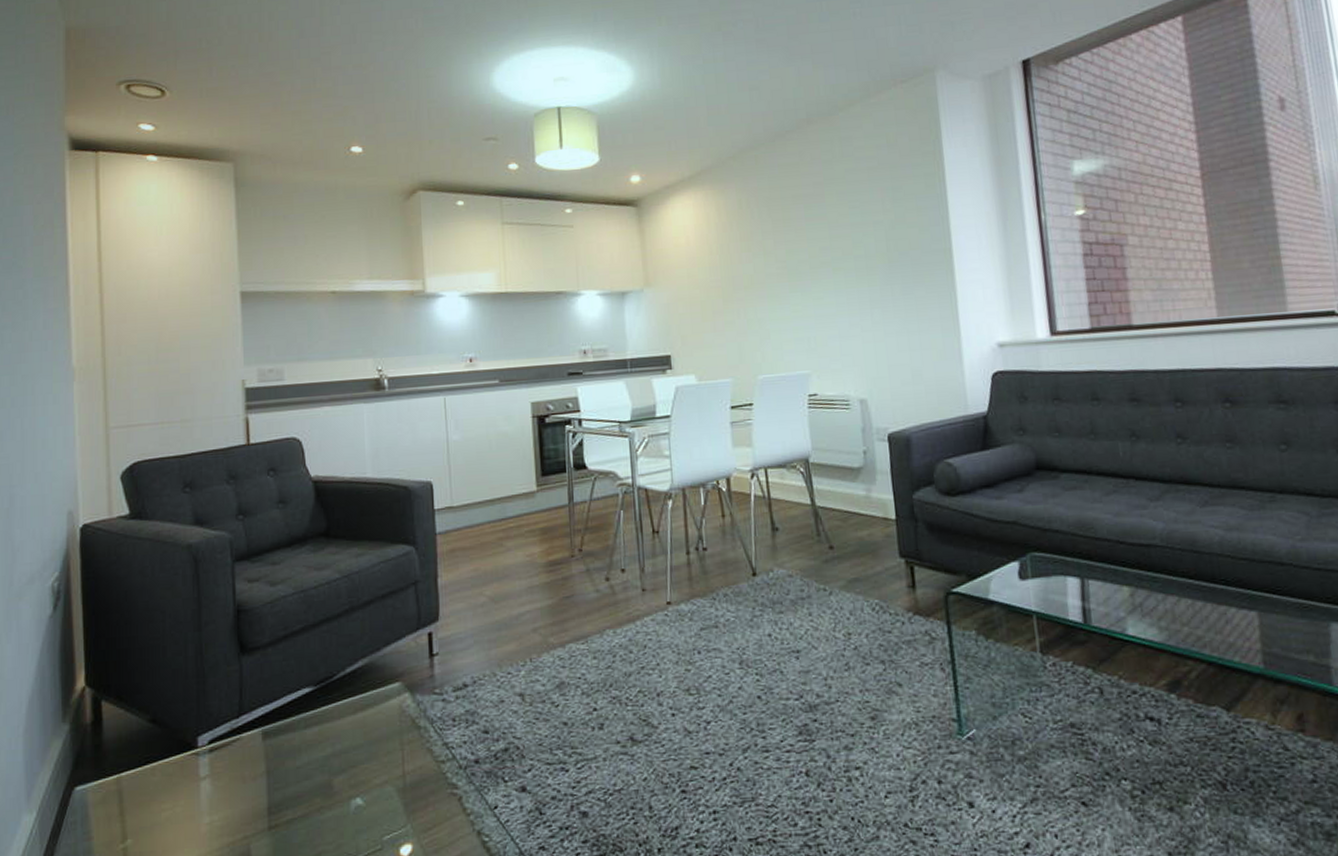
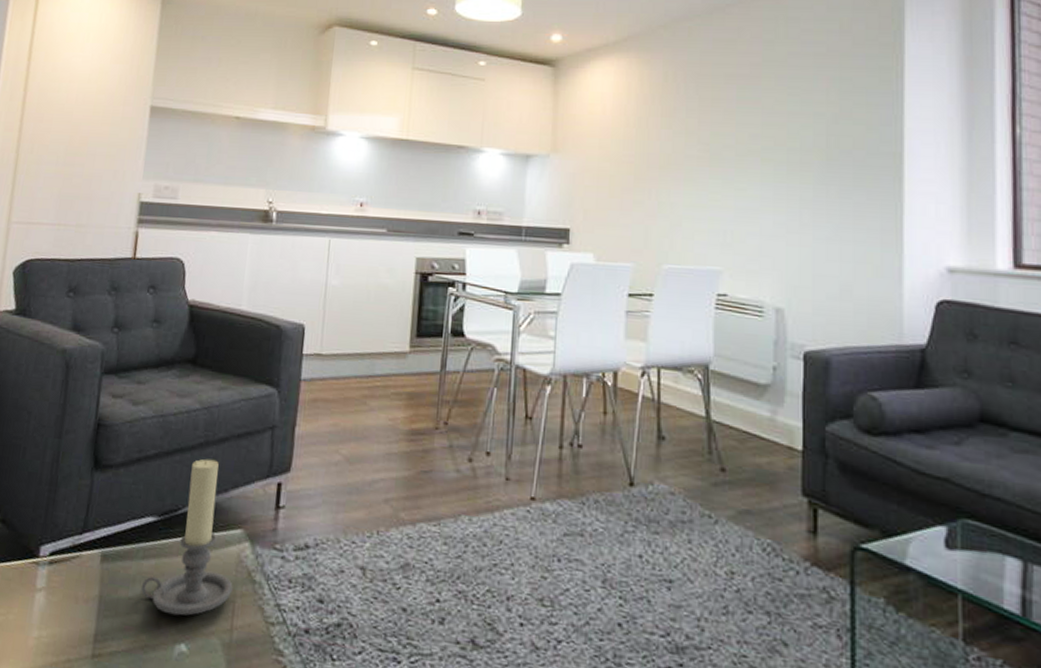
candle holder: none [307,623,399,774] -> present [141,458,233,616]

